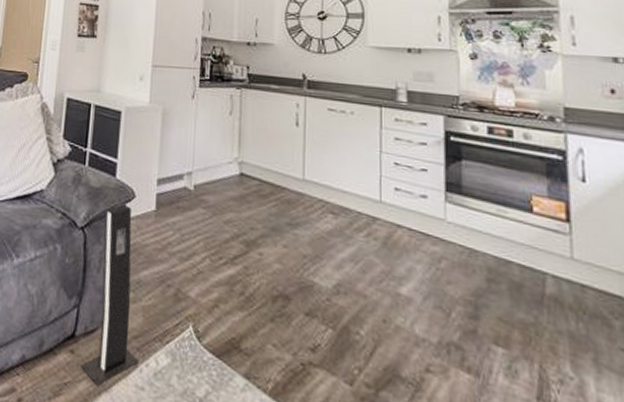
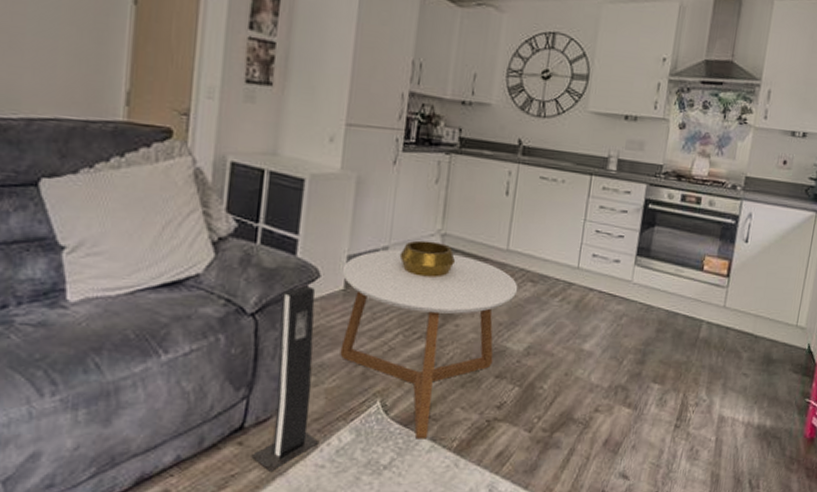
coffee table: none [153,175,319,375] -> present [340,249,518,439]
decorative bowl: none [202,167,254,204] -> present [399,240,456,278]

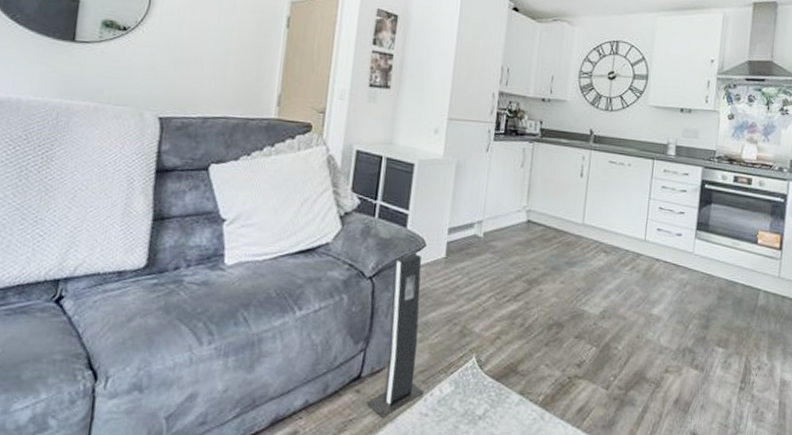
coffee table: present [340,249,518,439] -> none [442,223,593,393]
decorative bowl: present [399,240,456,278] -> none [491,215,539,248]

